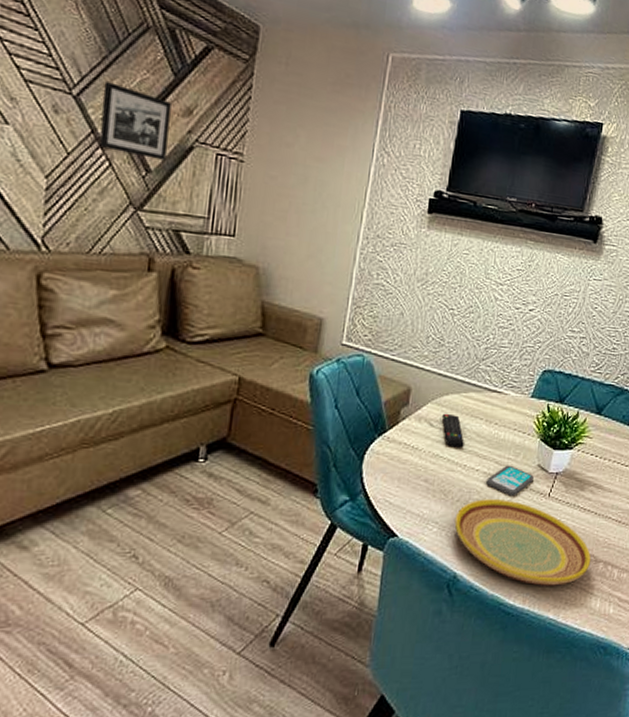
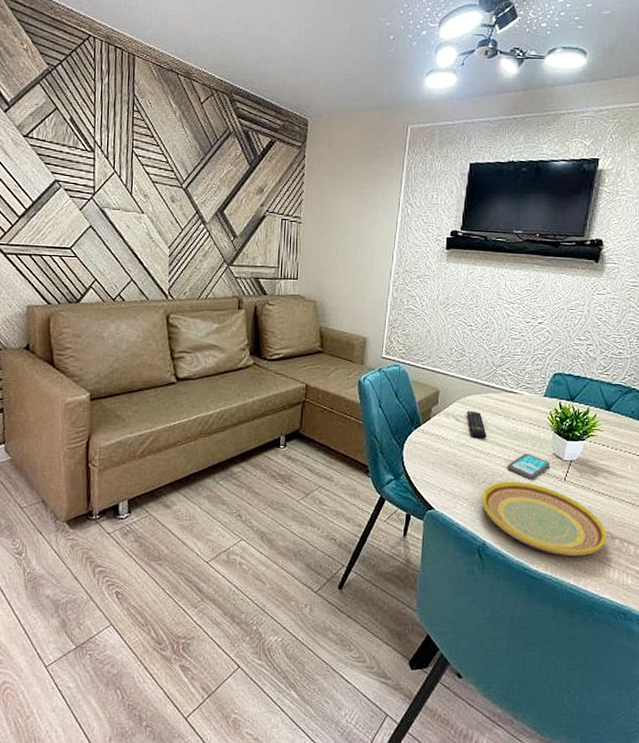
picture frame: present [99,81,171,160] -> none [202,176,248,228]

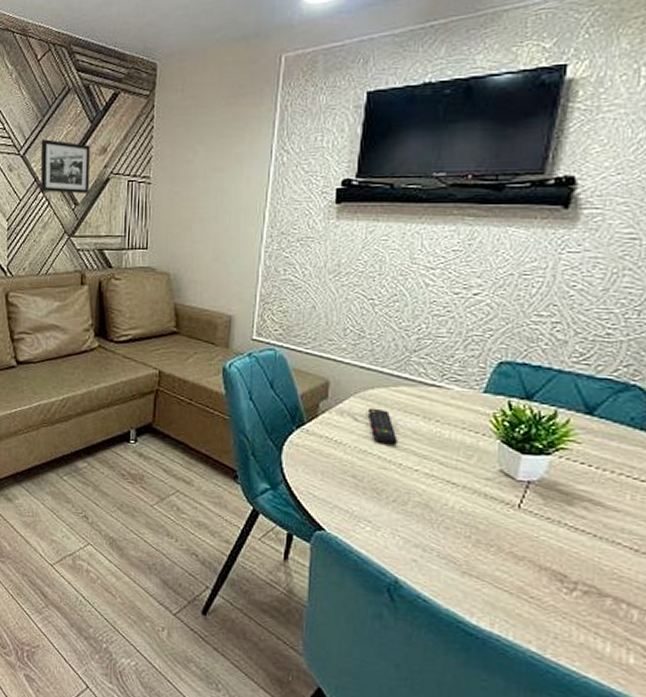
picture frame: none [202,176,248,228] -> present [40,139,90,194]
plate: present [481,481,608,557] -> none [392,502,592,616]
smartphone: present [507,453,550,479] -> none [429,467,495,503]

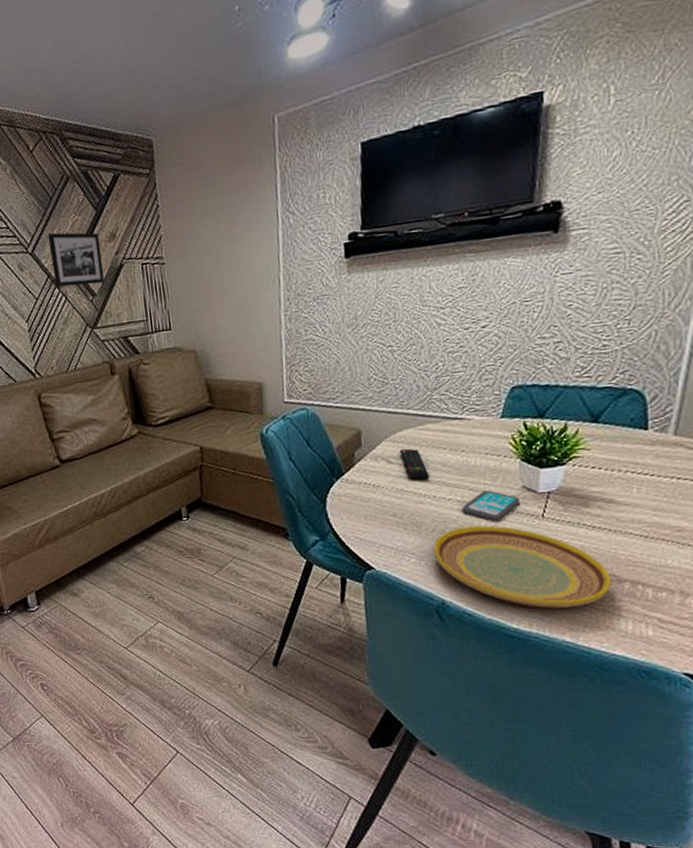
plate: none [392,502,592,616] -> present [433,525,612,609]
smartphone: none [429,467,495,503] -> present [462,490,520,521]

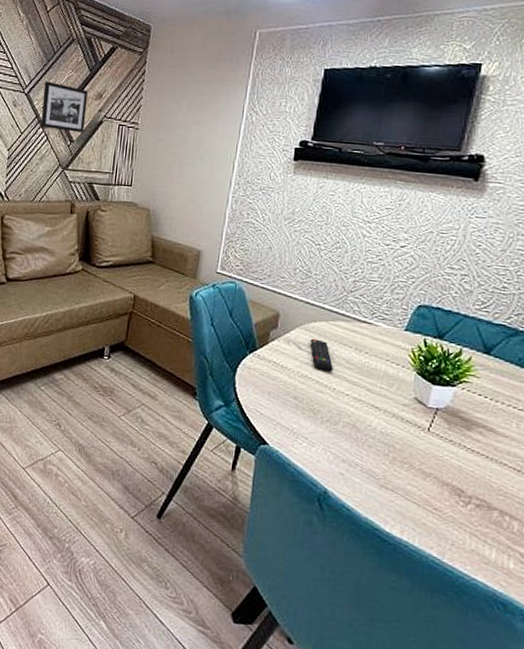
plate: present [433,525,612,609] -> none [324,423,483,525]
smartphone: present [462,490,520,521] -> none [357,393,410,425]

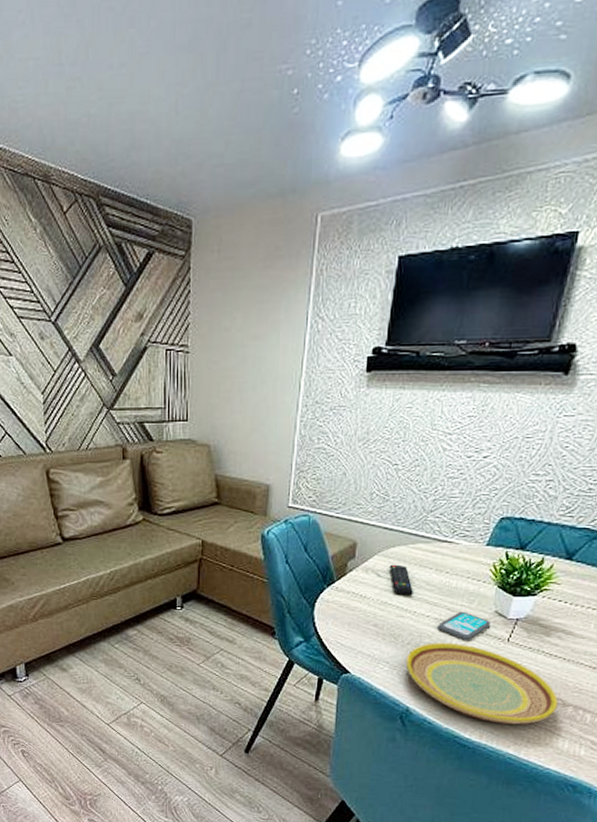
picture frame: present [41,81,88,133] -> none [73,304,127,364]
plate: none [324,423,483,525] -> present [405,643,558,725]
smartphone: none [357,393,410,425] -> present [438,611,490,640]

